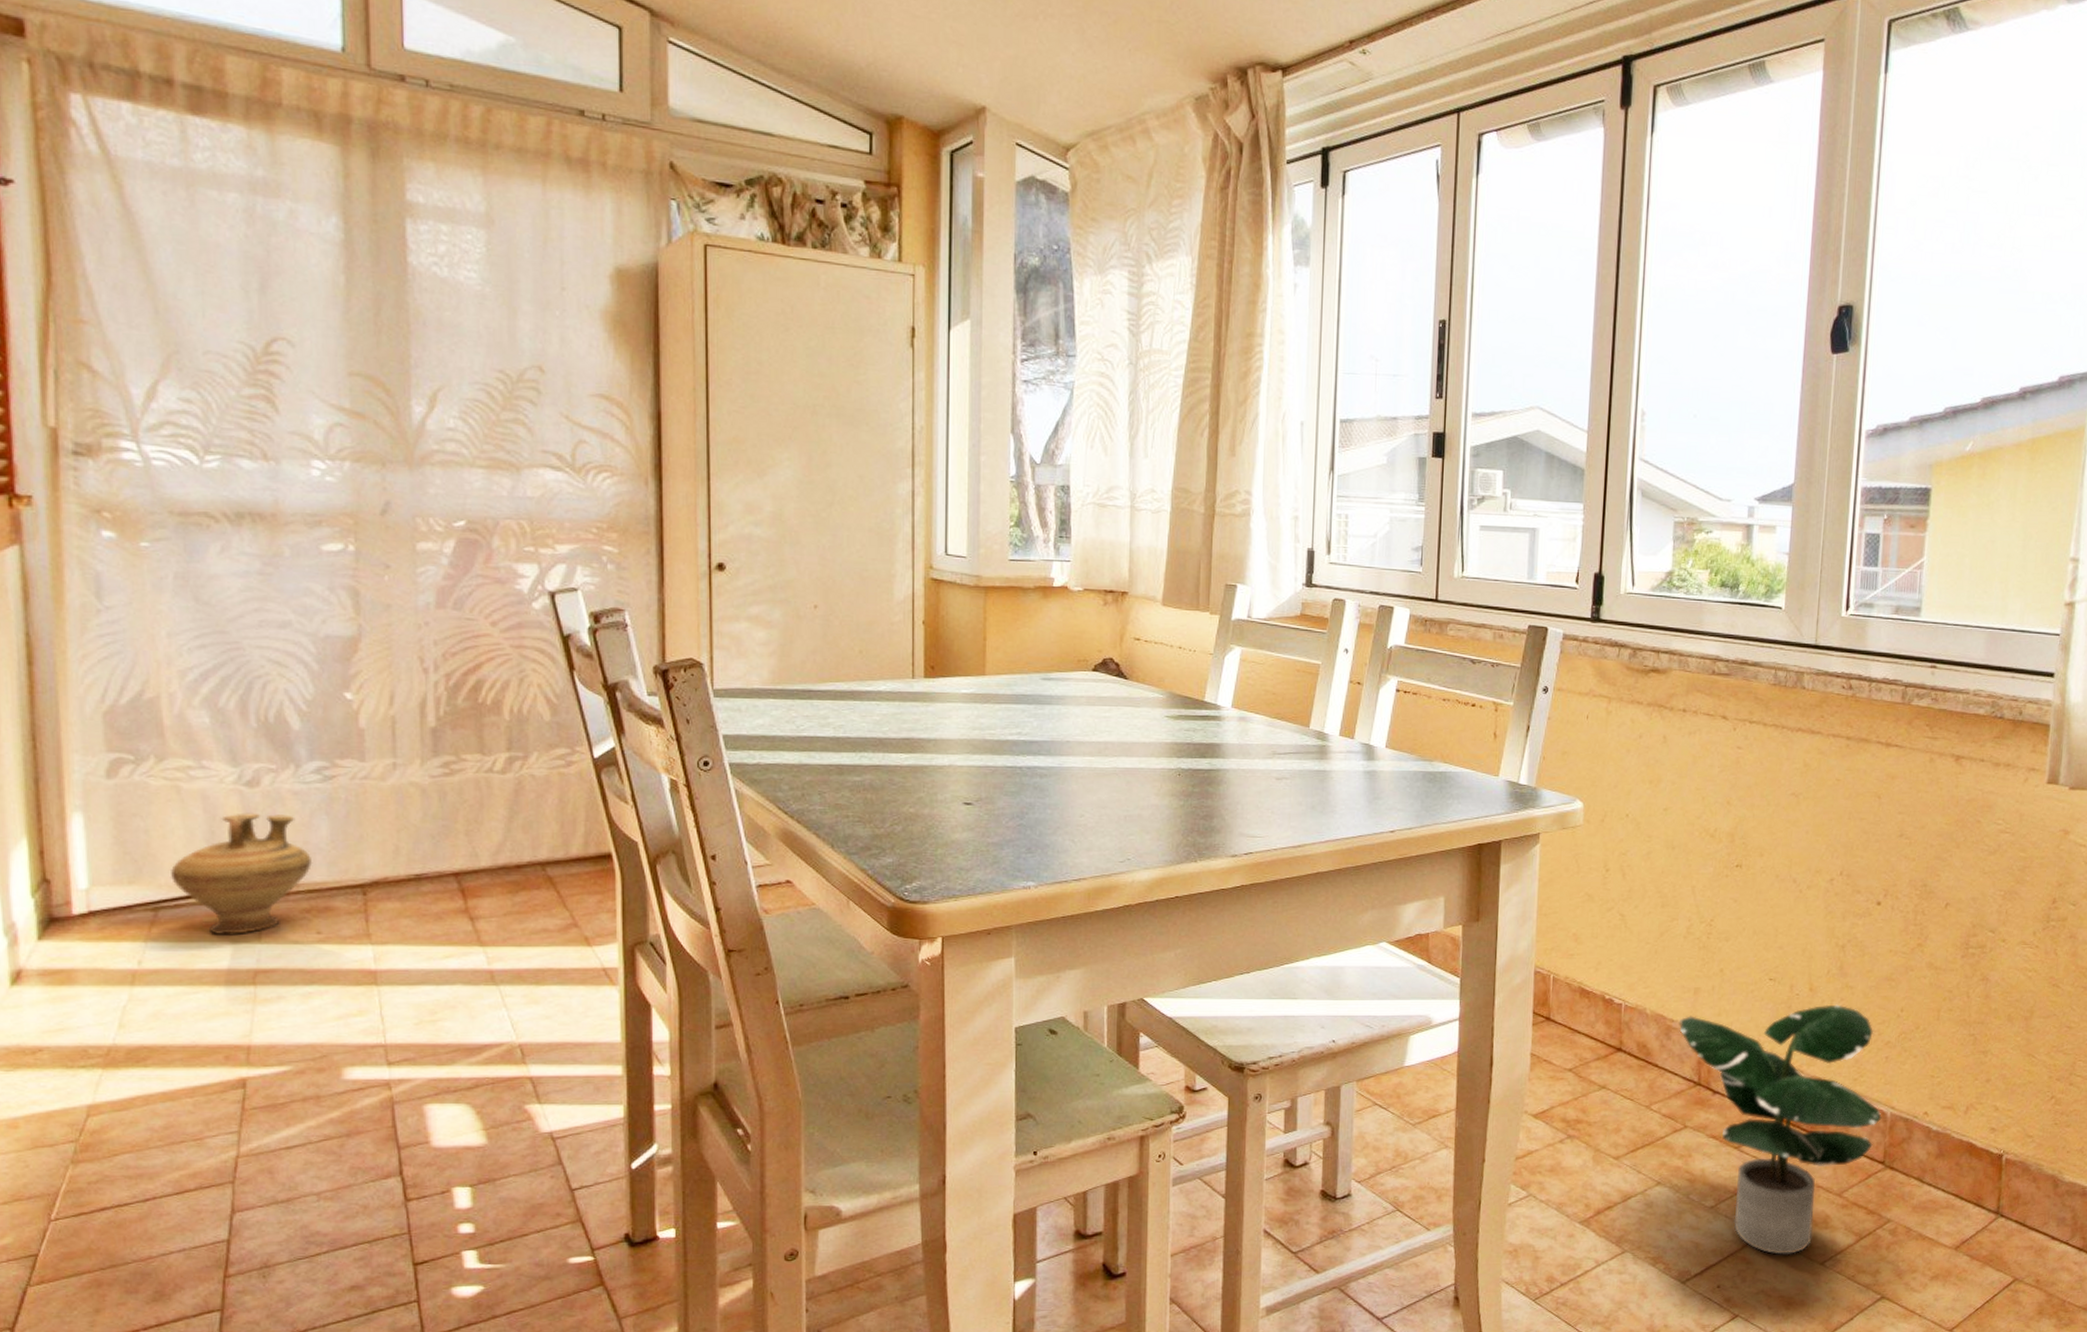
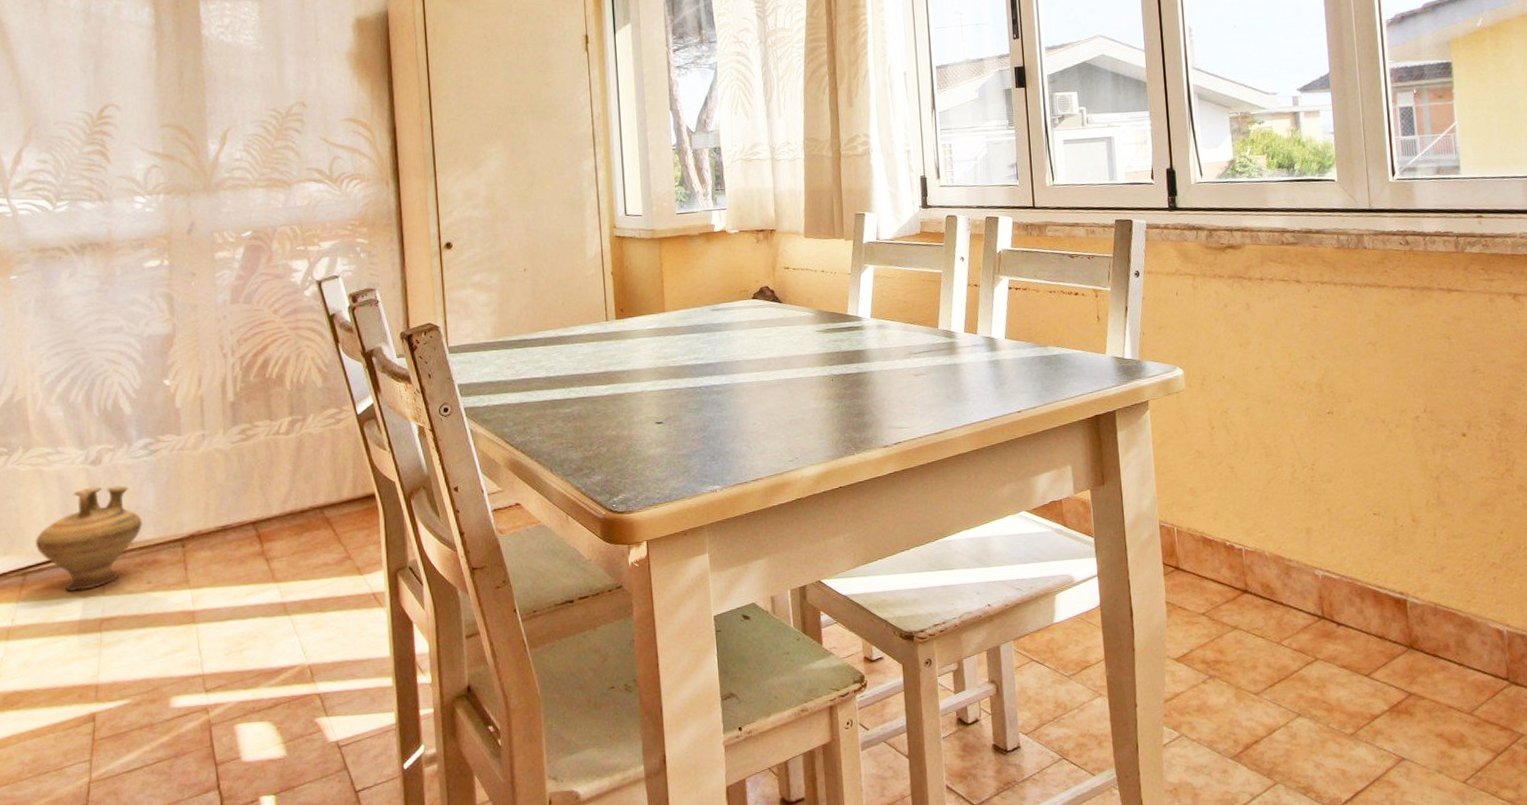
potted plant: present [1678,1004,1882,1255] -> none [1296,532,1499,776]

